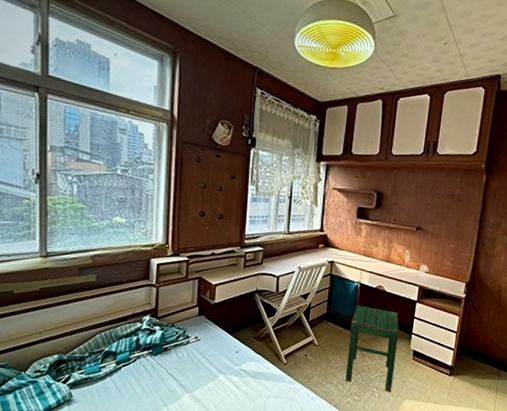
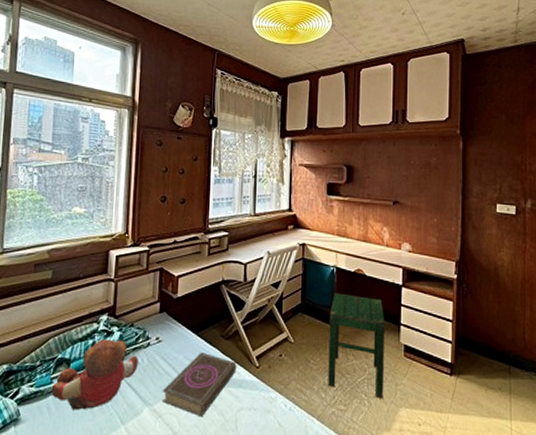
teddy bear: none [100,336,179,394] -> present [51,339,138,410]
book: none [200,350,267,403] -> present [161,352,237,417]

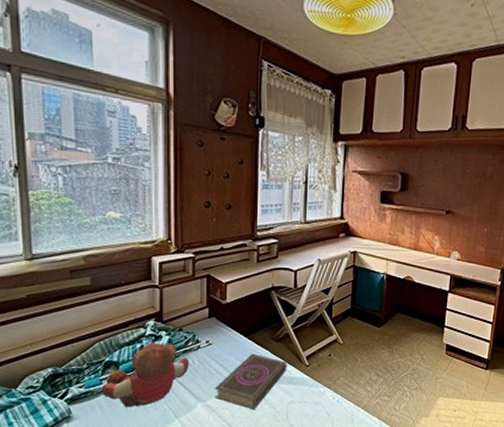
stool: present [328,293,385,398] -> none [374,298,431,390]

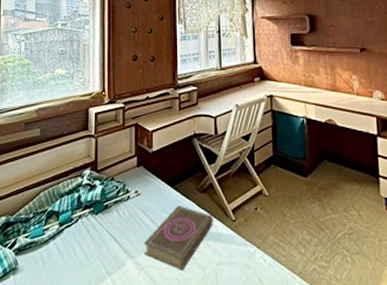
teddy bear: present [101,343,189,407] -> none [44,193,120,261]

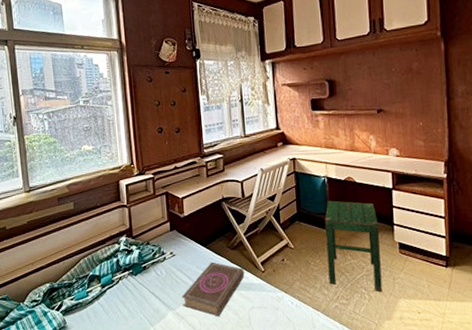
stool: none [303,144,367,255] -> present [324,200,383,292]

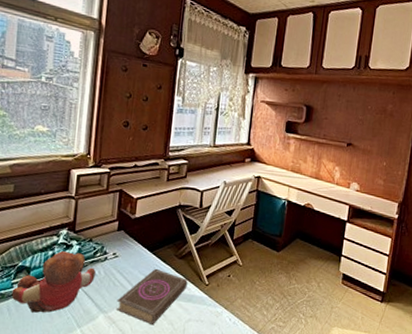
teddy bear: none [88,256,158,317] -> present [11,251,96,313]
stool: present [324,200,383,292] -> none [270,223,328,318]

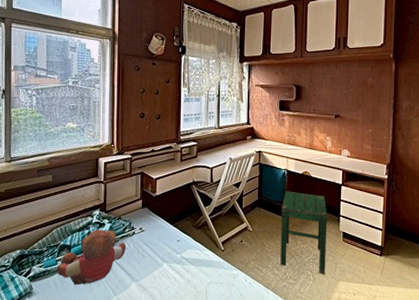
book: present [116,268,188,326] -> none [146,239,206,290]
stool: none [270,223,328,318] -> present [280,191,328,274]

